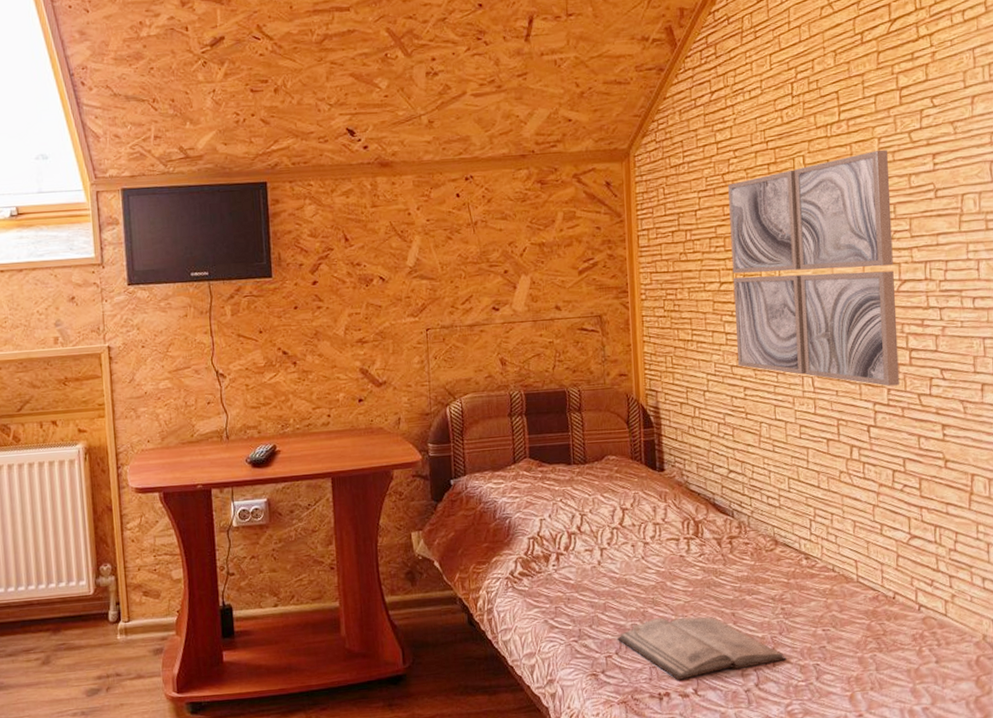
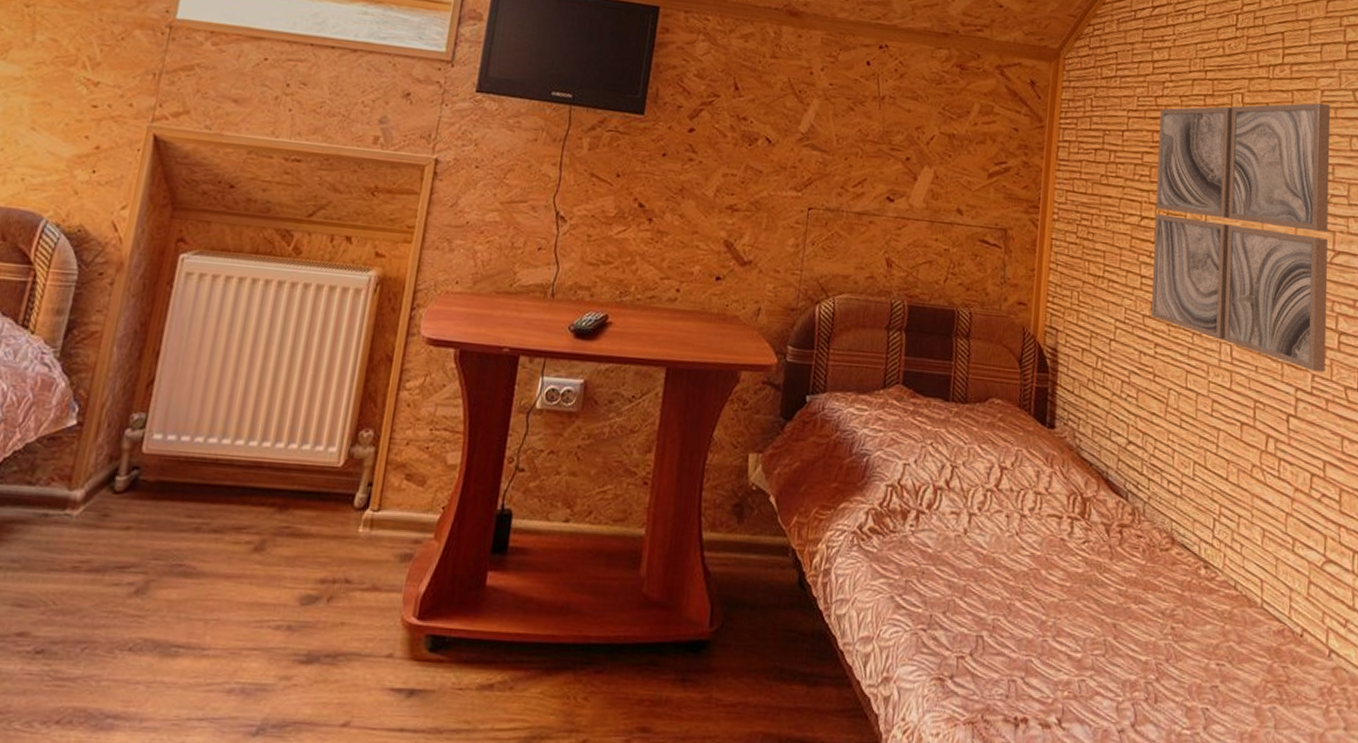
diary: present [616,617,787,681] -> none [973,615,1172,705]

